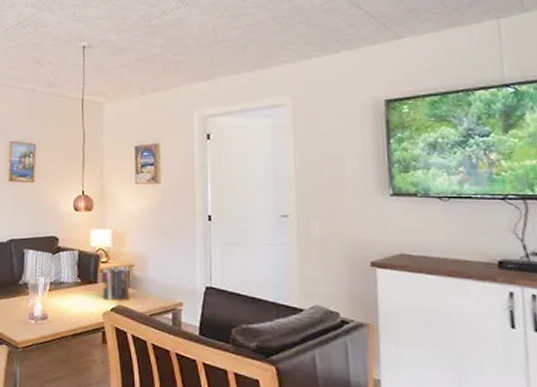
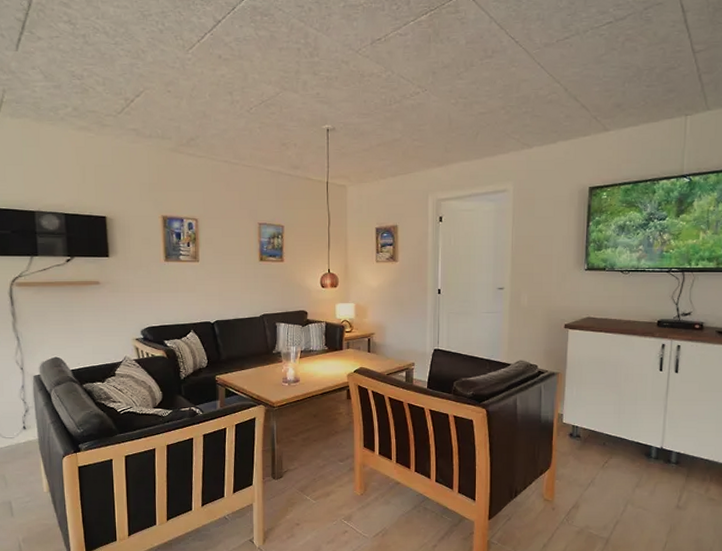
books: present [102,265,130,301] -> none [347,334,371,364]

